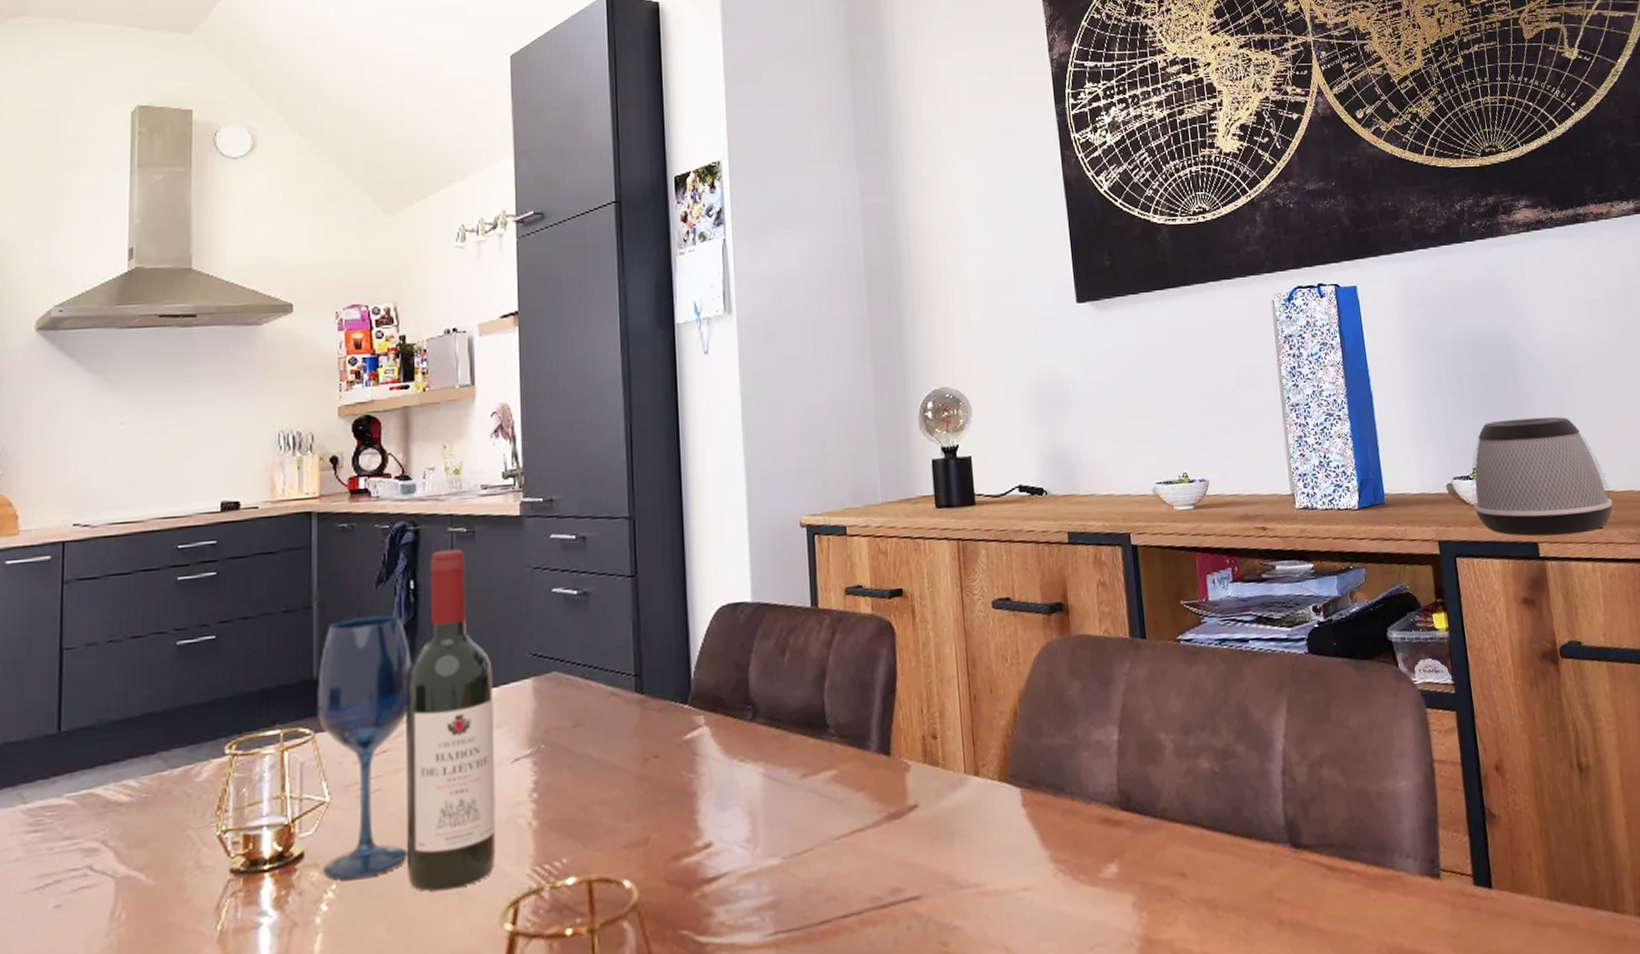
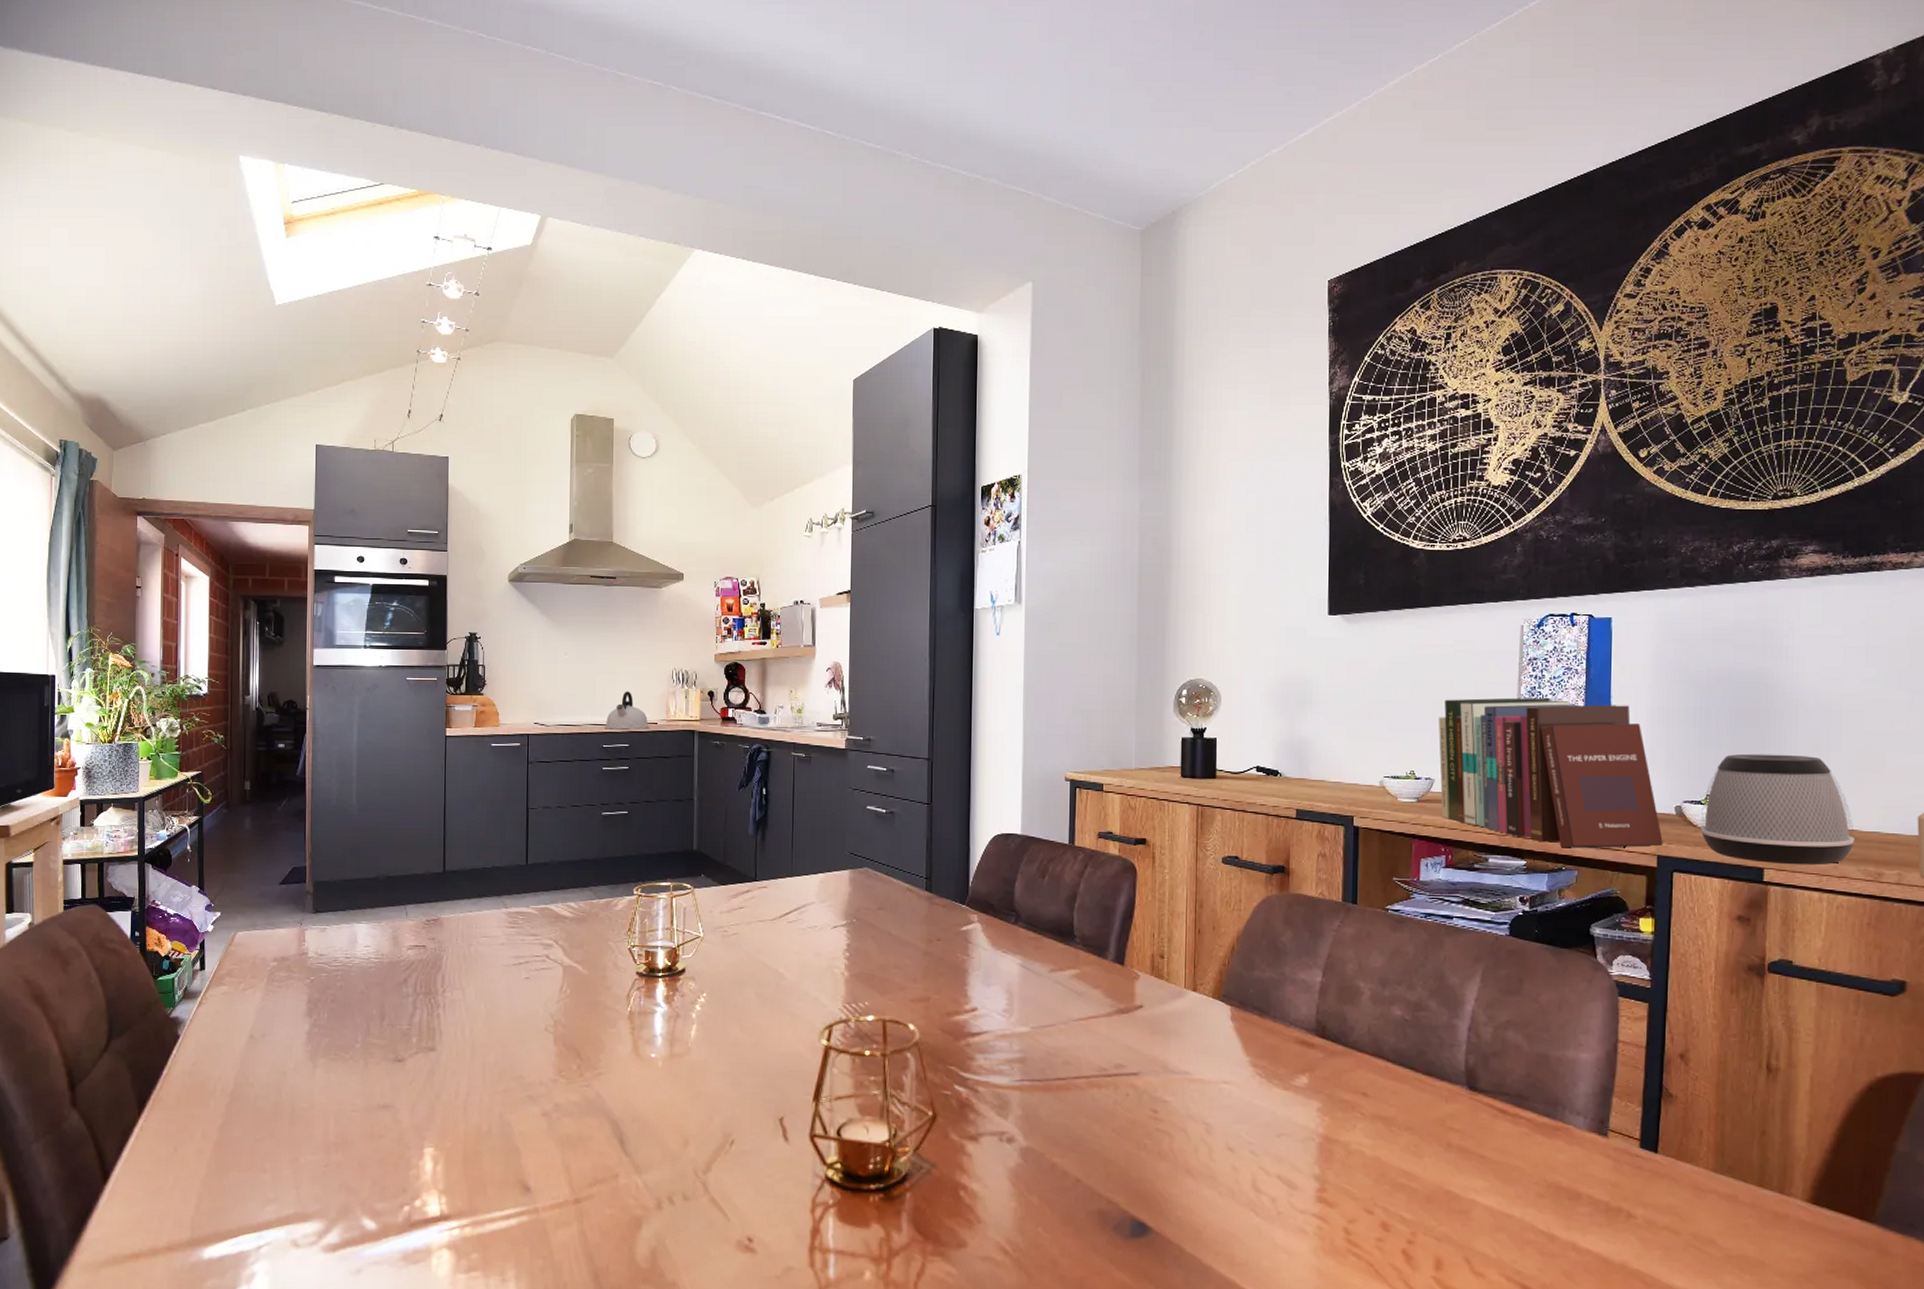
kettle: none [180,467,246,523] -> present [605,691,649,730]
wineglass: present [317,615,411,880] -> none [696,810,762,992]
wine bottle: present [405,549,496,892] -> none [754,768,820,1010]
books: none [1204,378,1442,544] -> present [1439,697,1663,849]

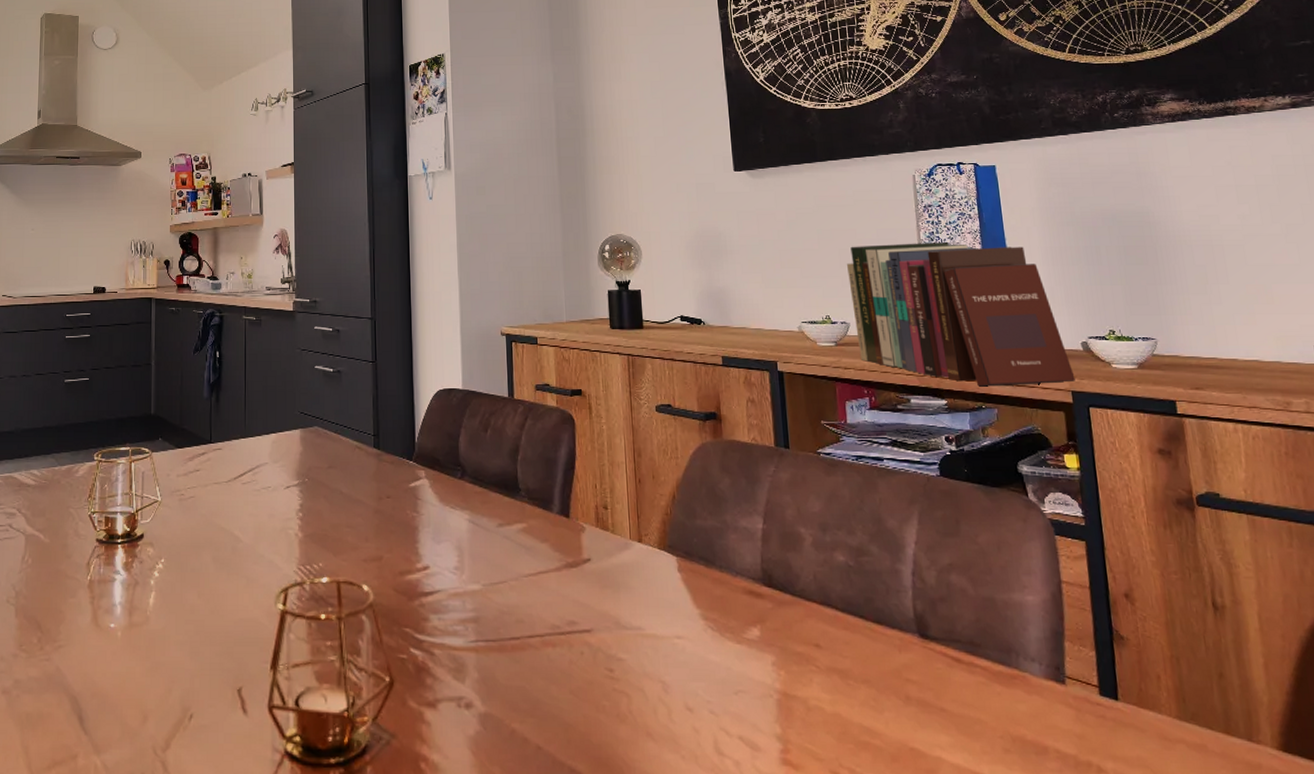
kettle: present [605,691,649,730] -> none [68,262,109,299]
speaker: present [1700,753,1854,866] -> none [1107,289,1258,397]

